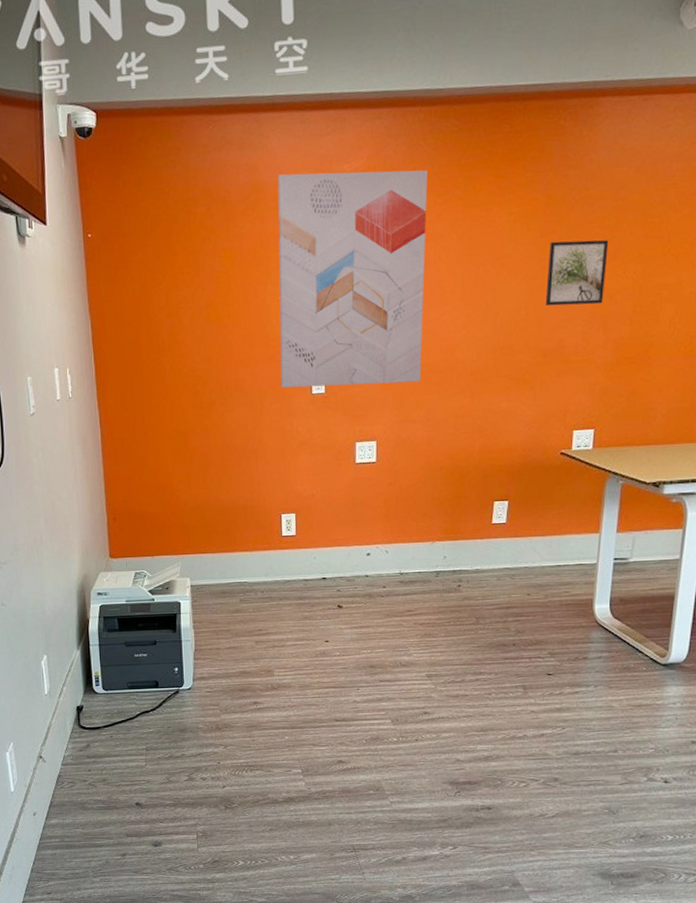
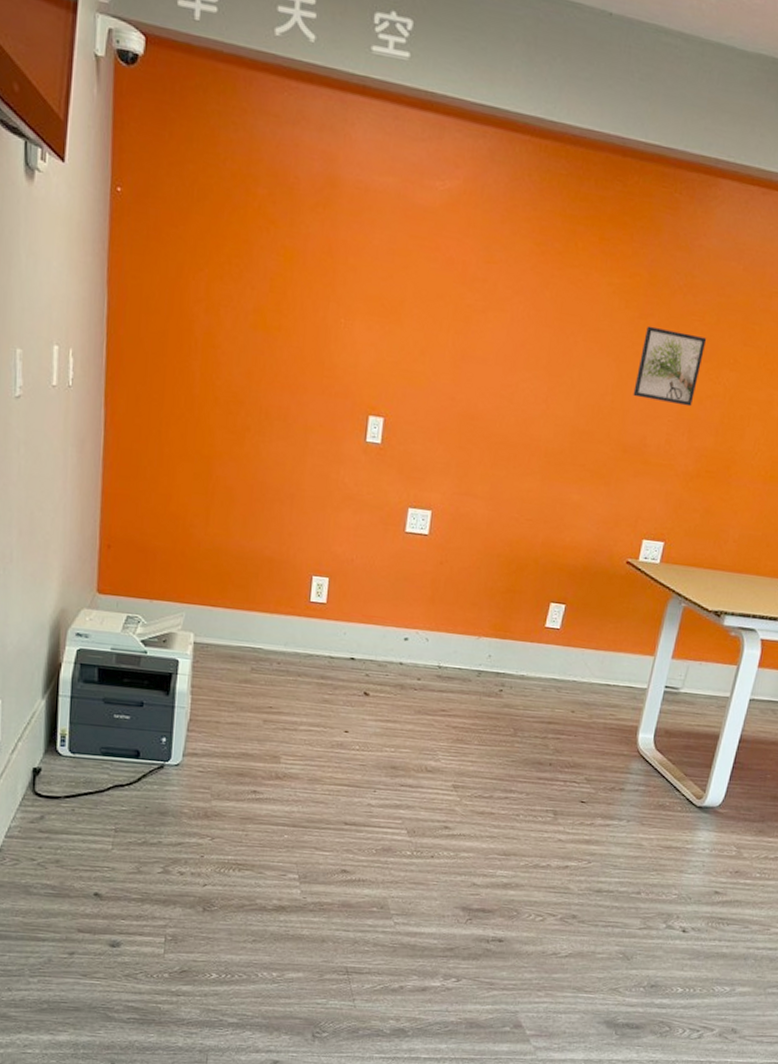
wall art: present [277,169,428,388] -> none [330,173,528,453]

